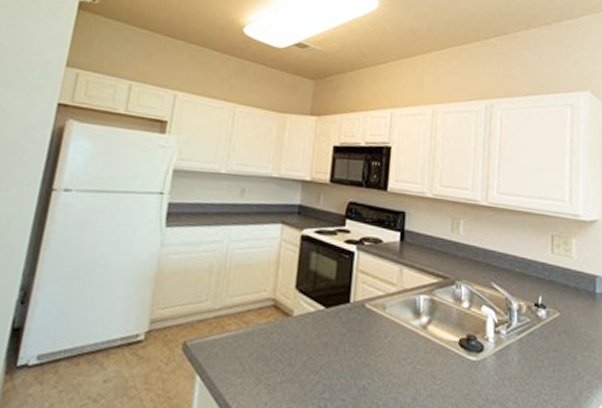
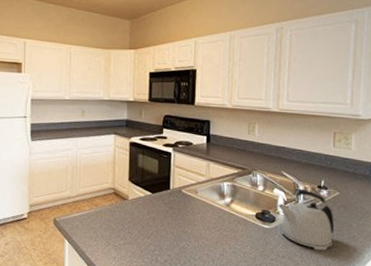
kettle: none [487,306,556,393] -> present [278,188,335,250]

